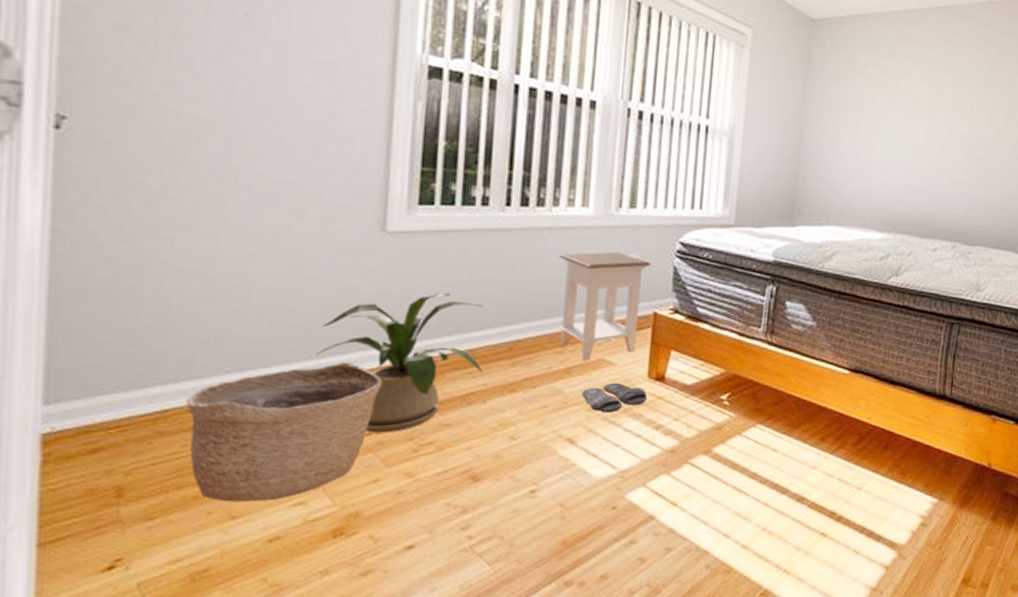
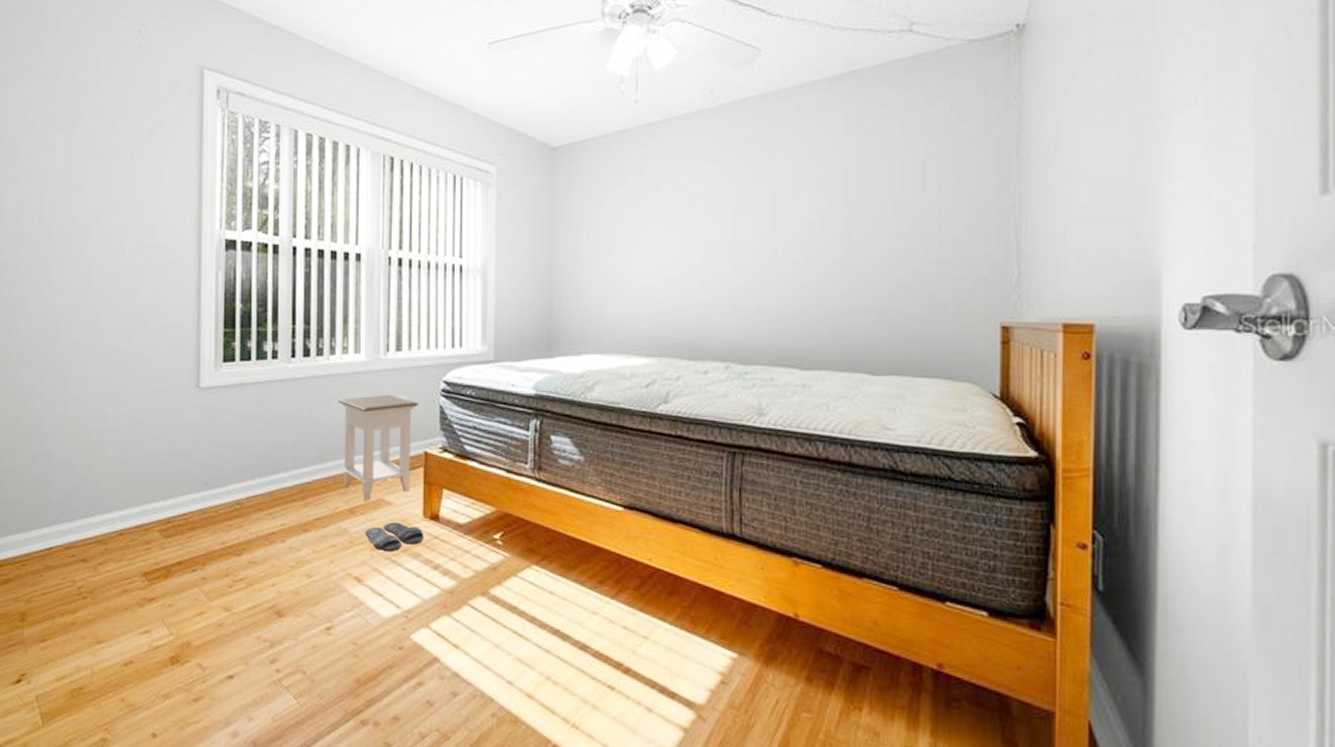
basket: present [185,362,383,502] -> none [64,505,203,630]
house plant: present [316,292,483,433] -> none [153,439,281,570]

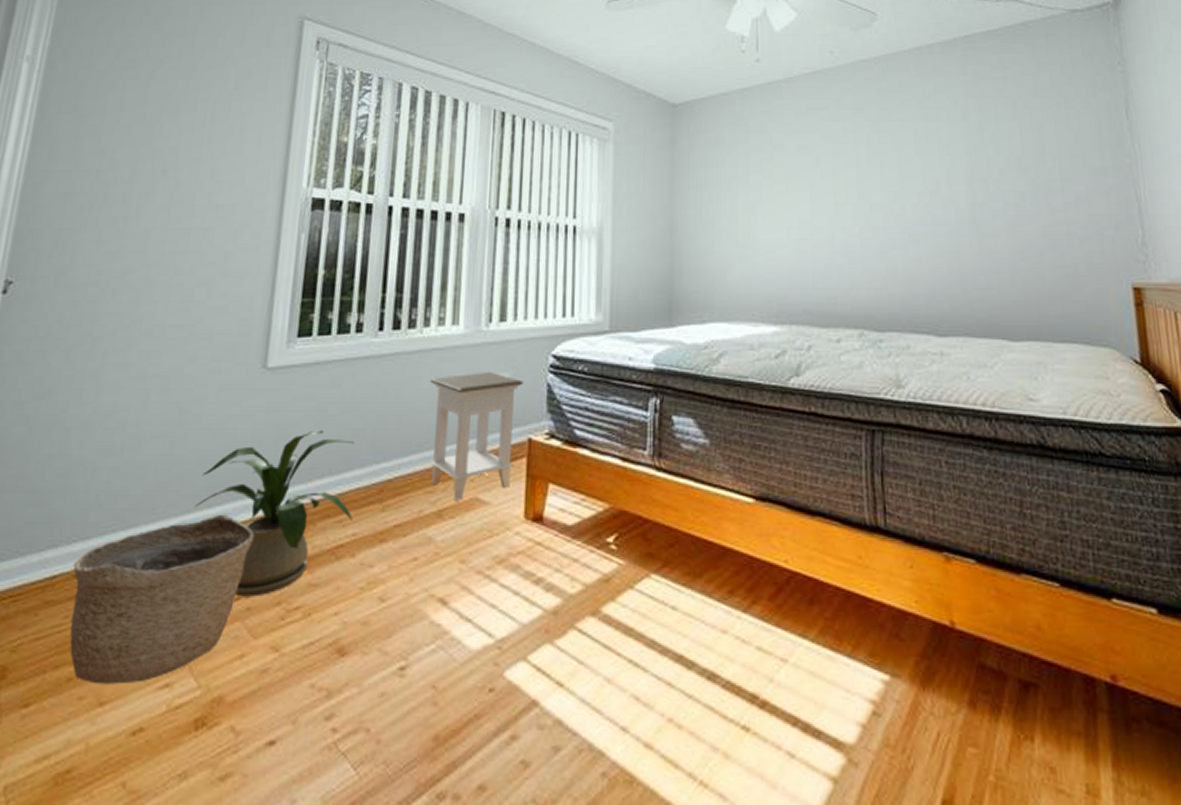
basket: none [64,505,203,630] -> present [69,514,255,685]
house plant: none [153,439,281,570] -> present [194,429,354,597]
slippers: present [365,523,423,551] -> none [454,527,524,563]

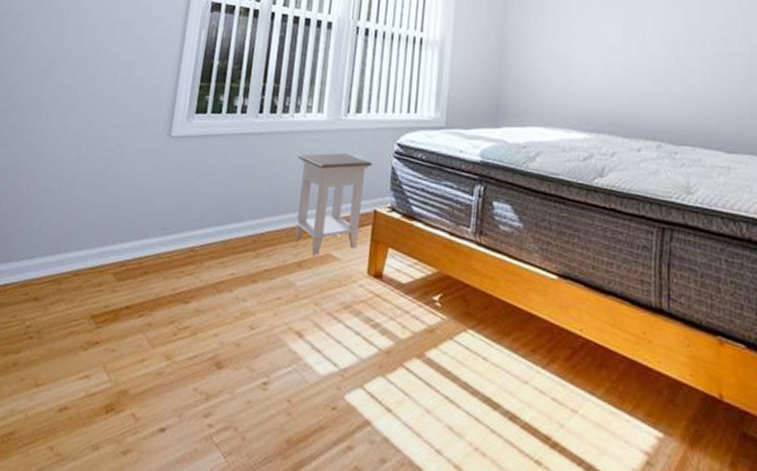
basket: present [69,514,255,685] -> none [15,248,156,373]
house plant: present [194,429,354,597] -> none [112,188,236,316]

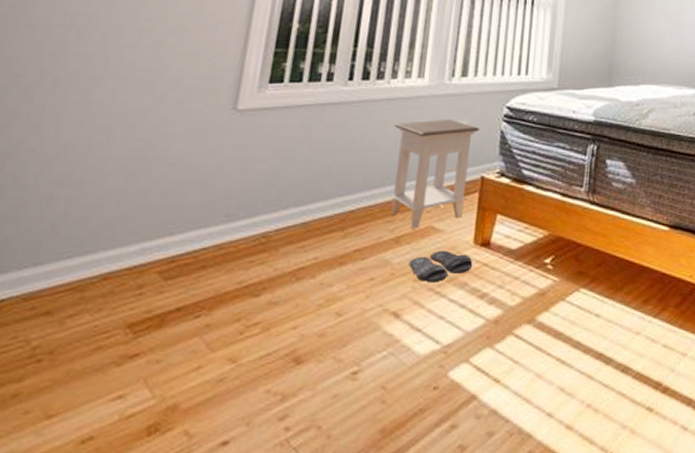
slippers: none [310,278,366,307] -> present [409,251,472,281]

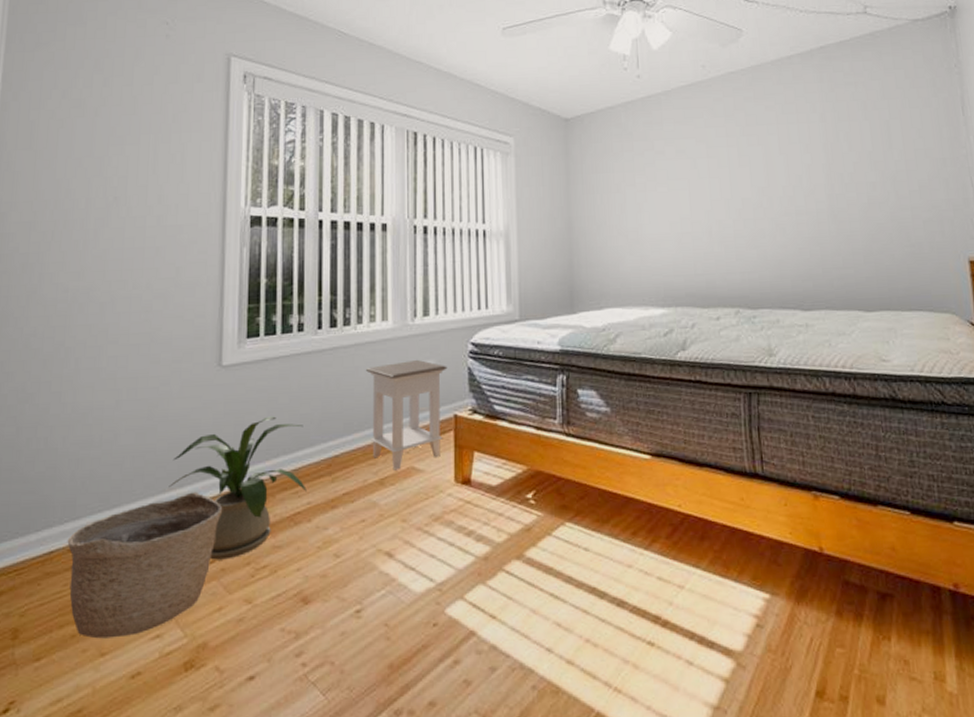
basket: none [16,241,217,399] -> present [67,491,223,639]
house plant: none [156,166,320,315] -> present [168,416,307,560]
slippers: present [409,251,472,281] -> none [395,491,455,521]

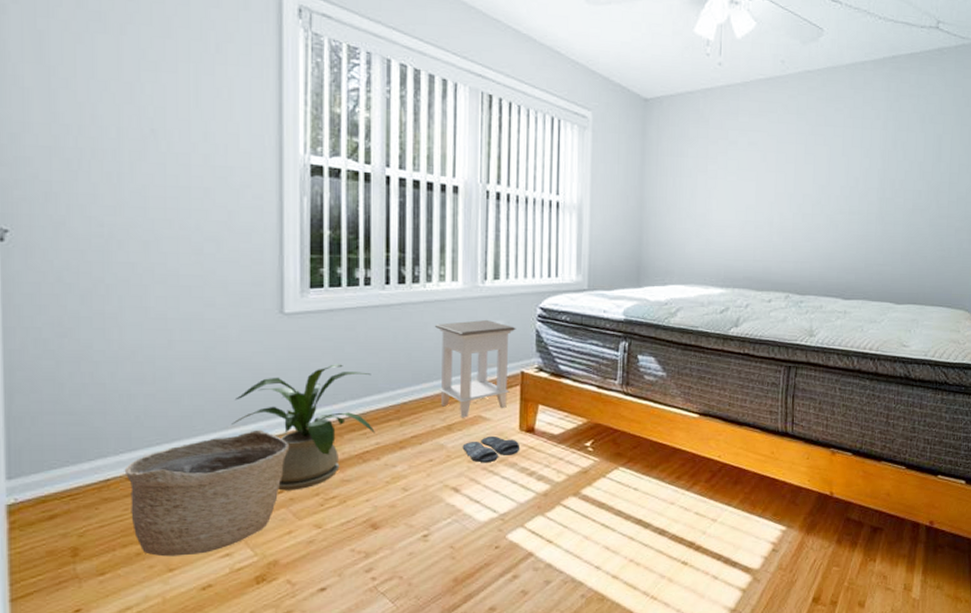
slippers: none [395,491,455,521] -> present [462,437,519,462]

